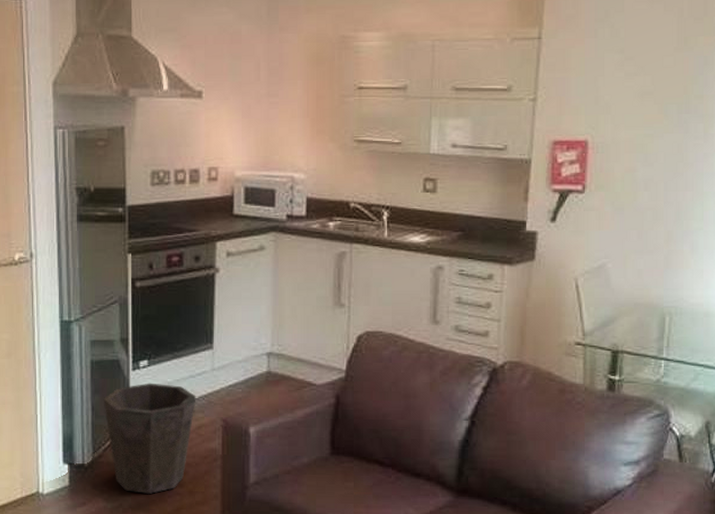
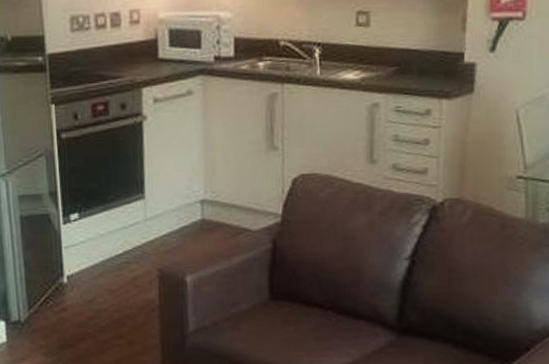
waste bin: present [103,383,196,494] -> none [35,236,131,347]

